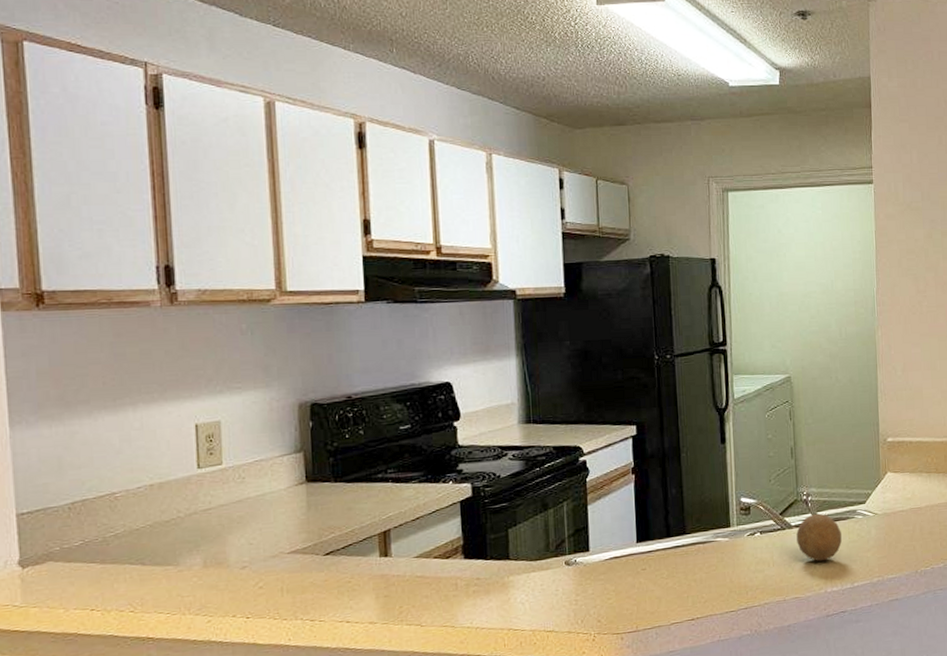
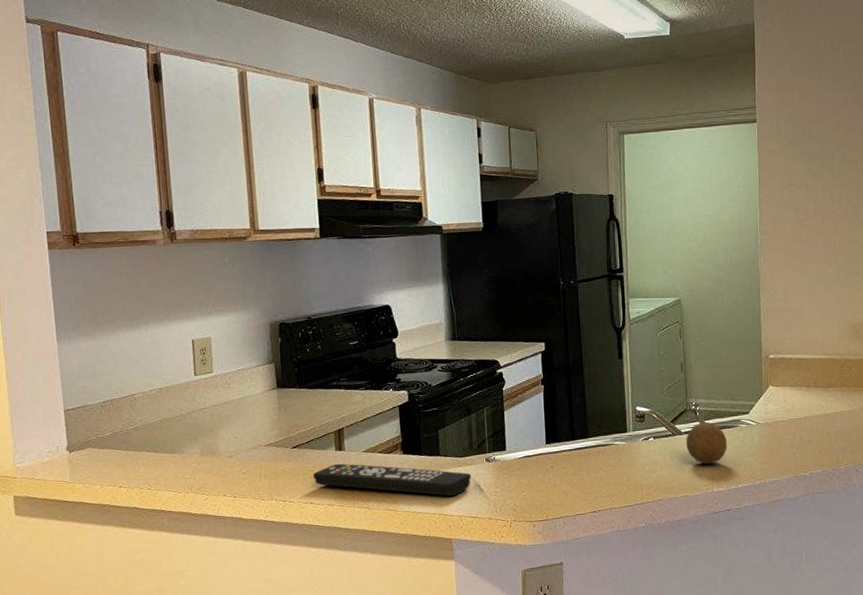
remote control: none [350,572,547,608] -> present [313,463,471,497]

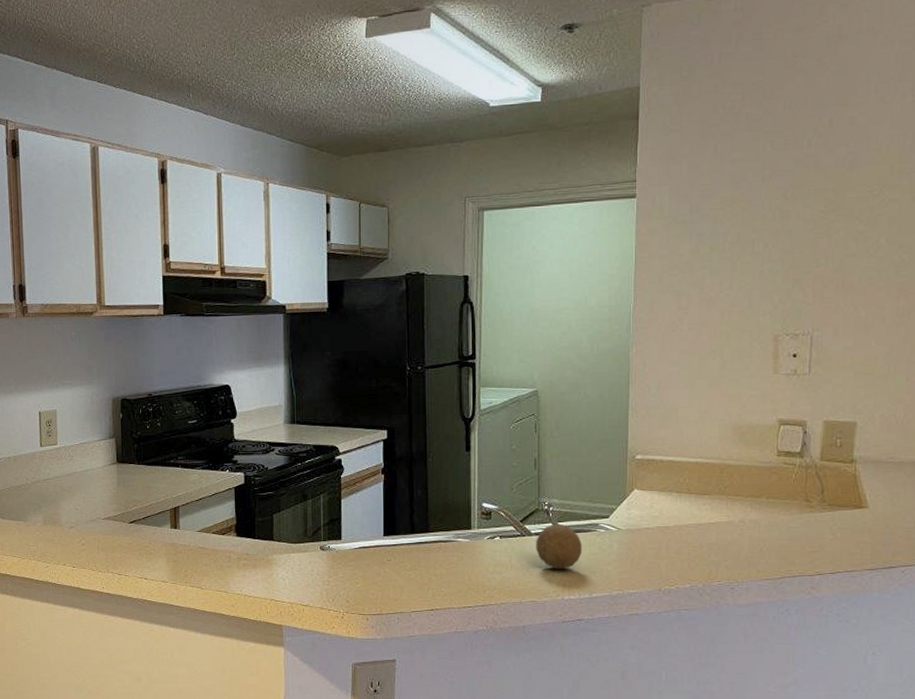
remote control: present [313,463,471,497] -> none [148,541,304,583]

